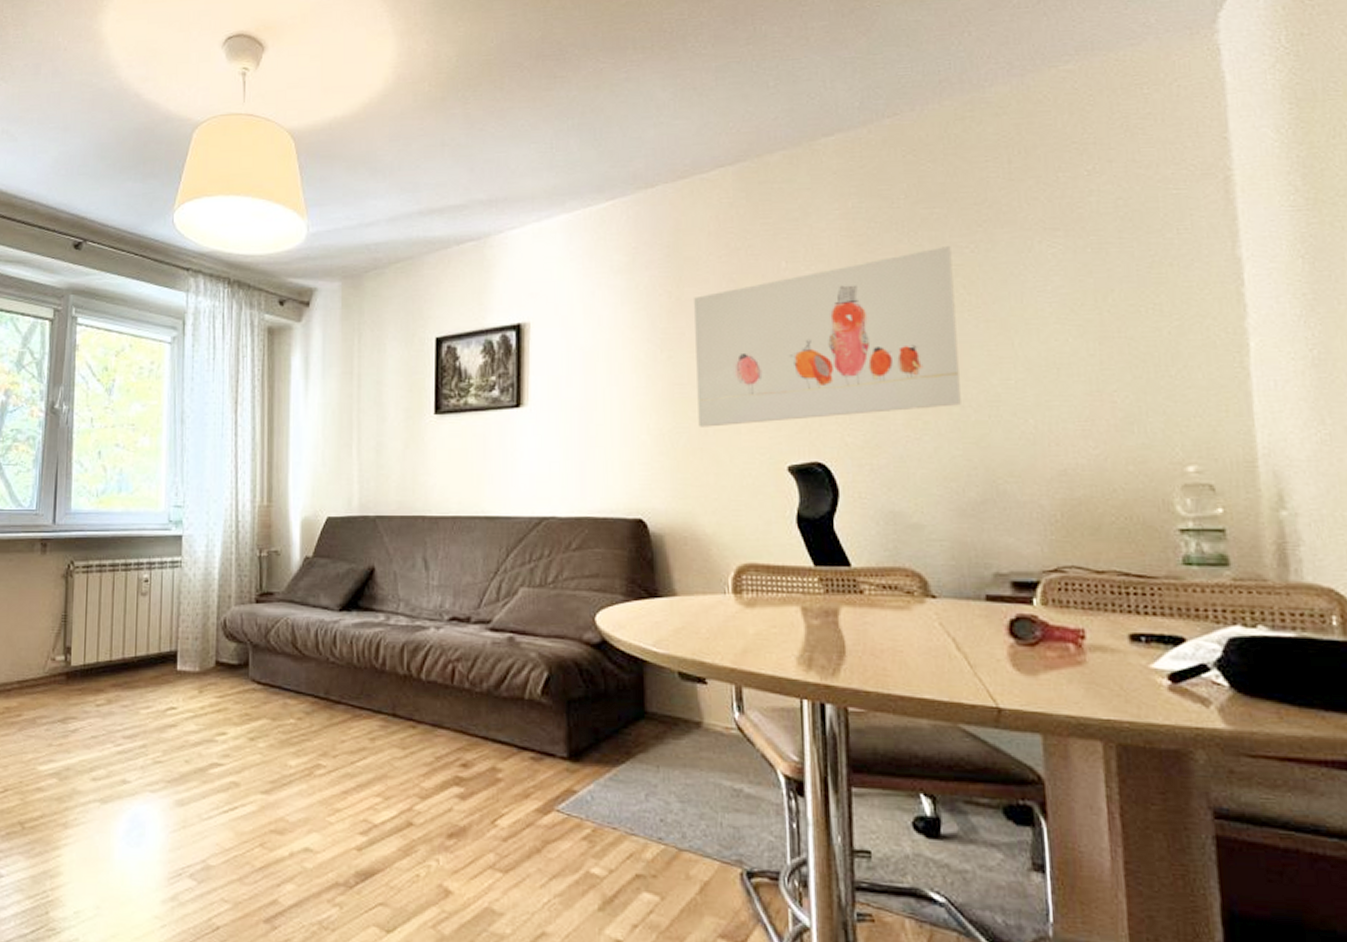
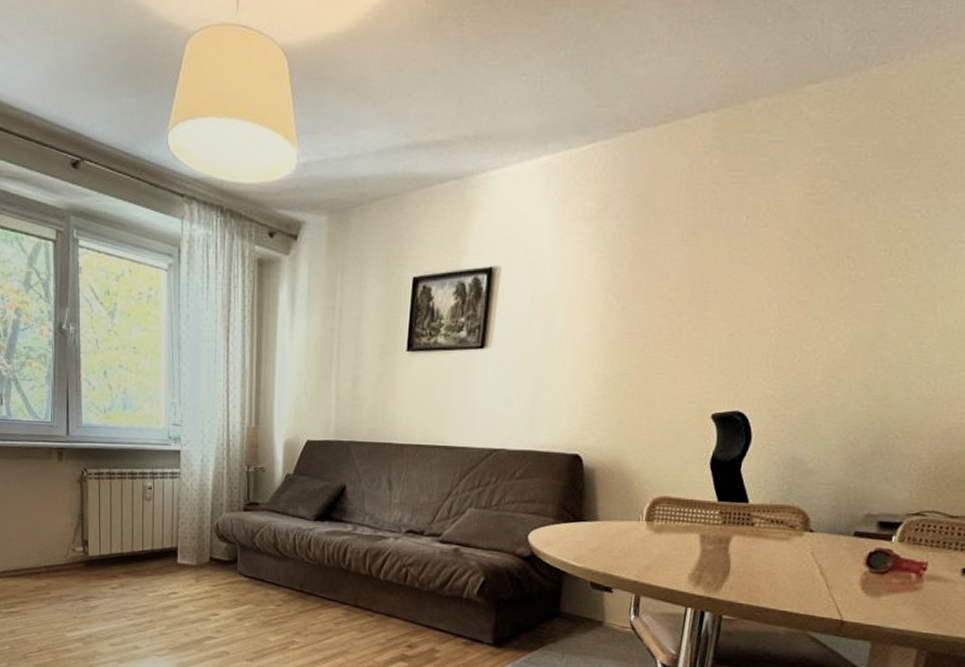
wall art: present [694,245,961,427] -> none [640,208,904,375]

